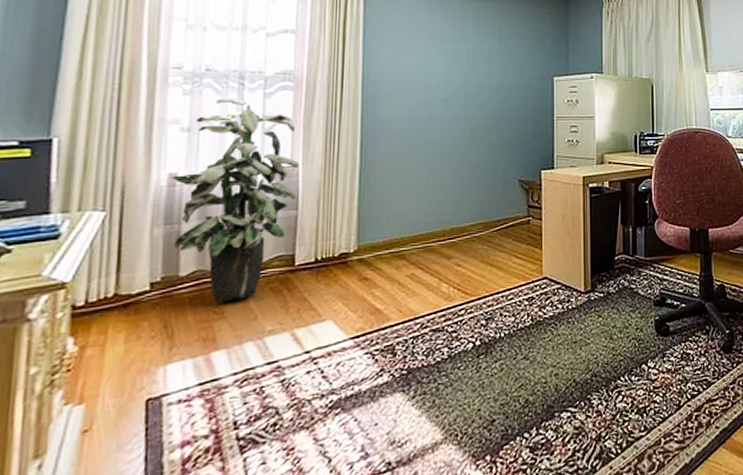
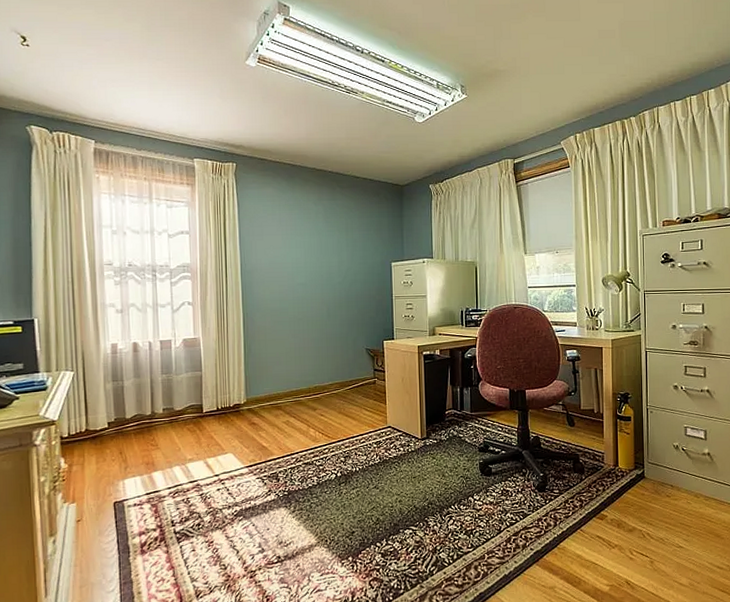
indoor plant: present [172,98,299,302] -> none [114,286,201,437]

